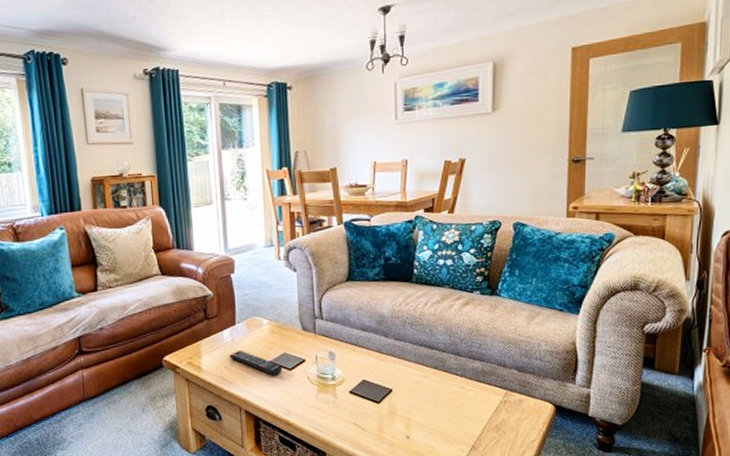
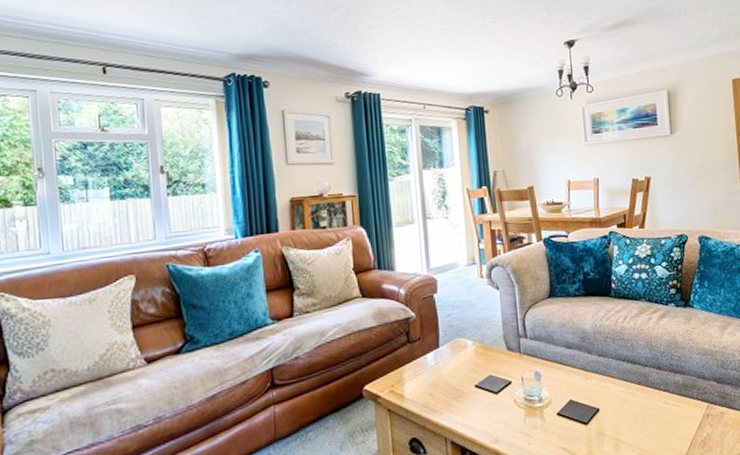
remote control: present [229,350,283,376] -> none [433,374,489,401]

